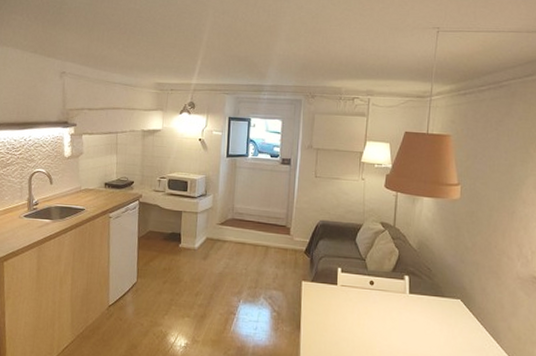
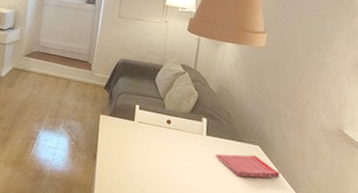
dish towel: none [419,309,482,333] -> present [215,153,280,179]

